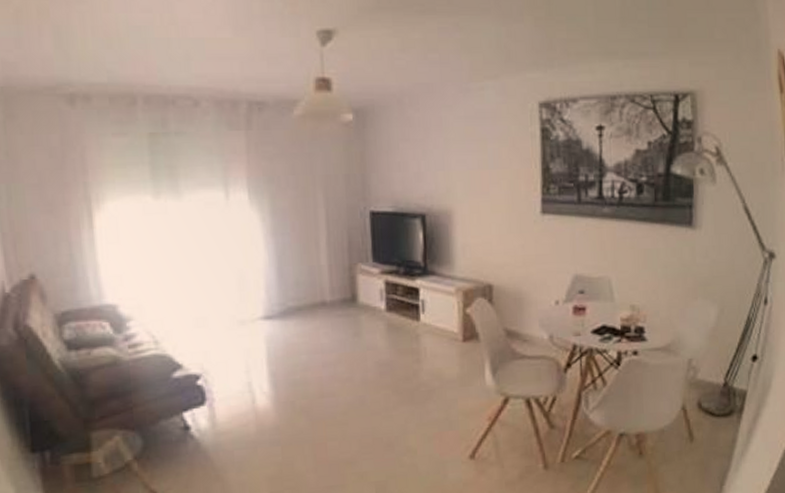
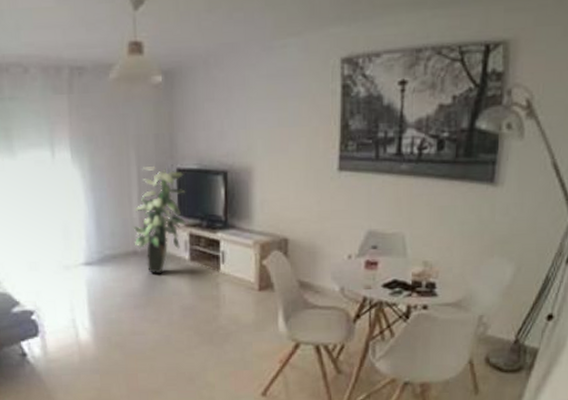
indoor plant: none [320,208,382,327] -> present [133,165,186,274]

